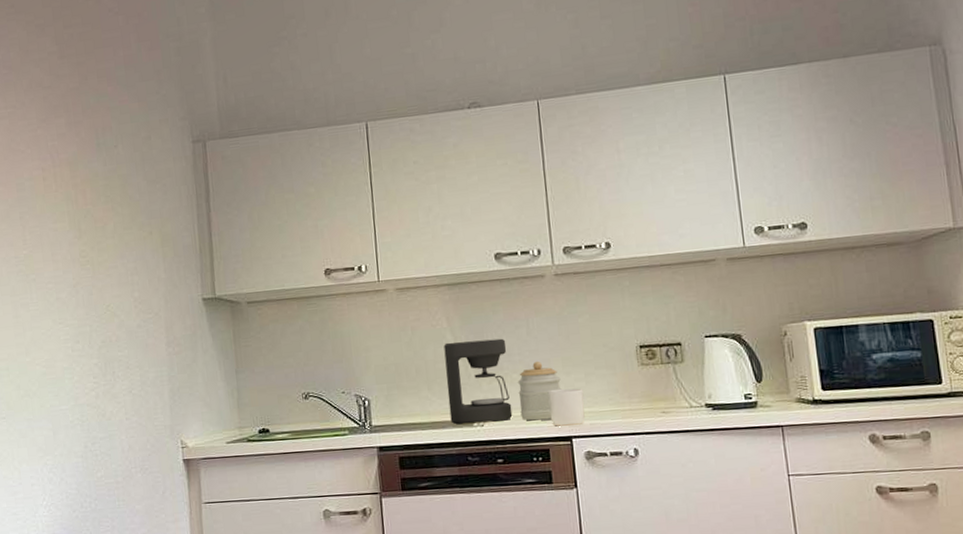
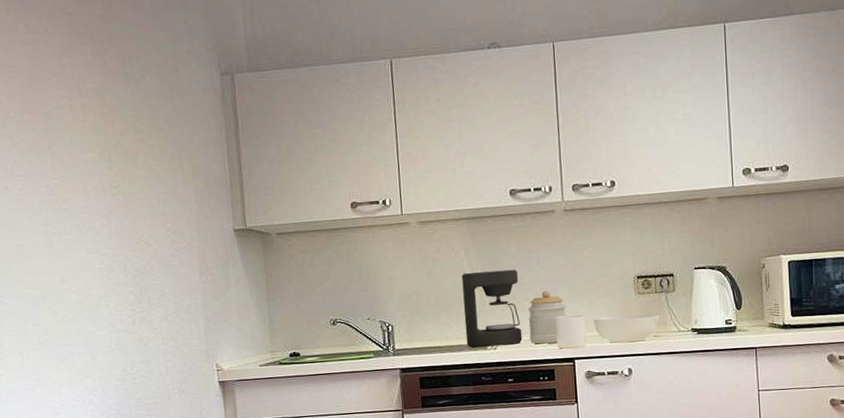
bowl: none [590,386,668,421] -> present [592,313,660,344]

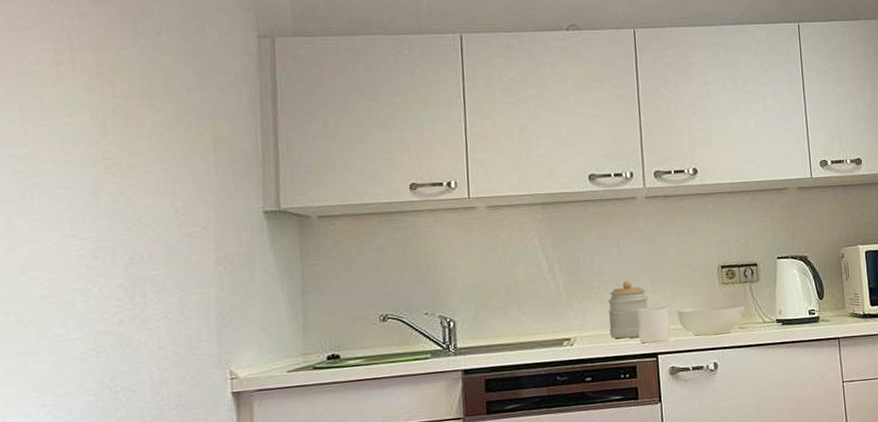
coffee maker: present [461,269,523,348] -> none [535,258,602,345]

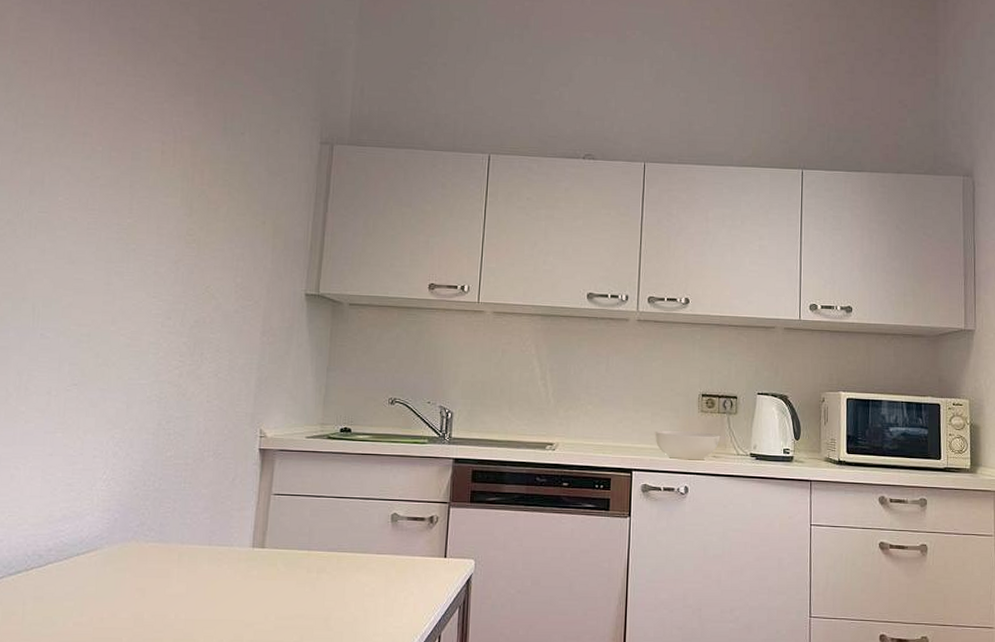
jar: present [607,280,649,339] -> none [590,396,630,451]
mug: present [636,306,671,344] -> none [616,425,648,460]

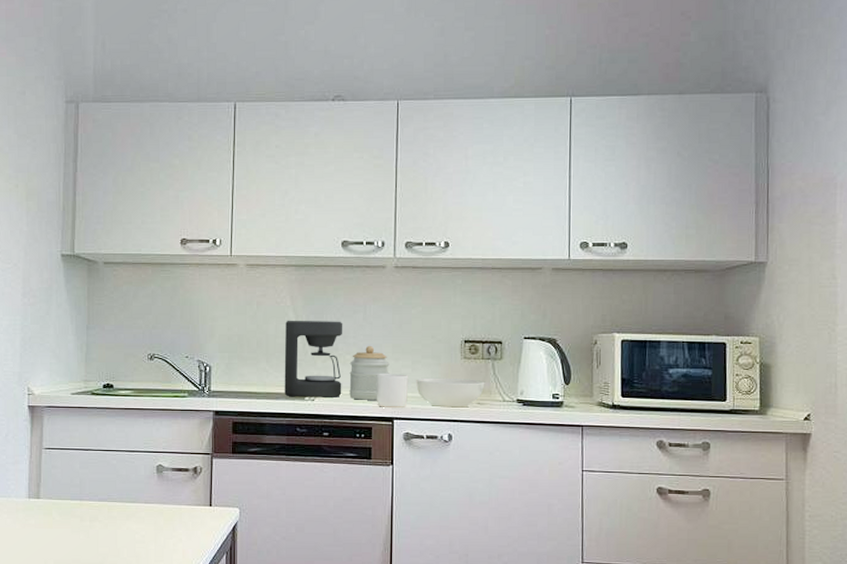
coffee maker: none [525,368,586,448] -> present [284,320,343,398]
jar: none [590,396,630,451] -> present [349,345,389,400]
mug: none [616,425,648,460] -> present [376,374,409,409]

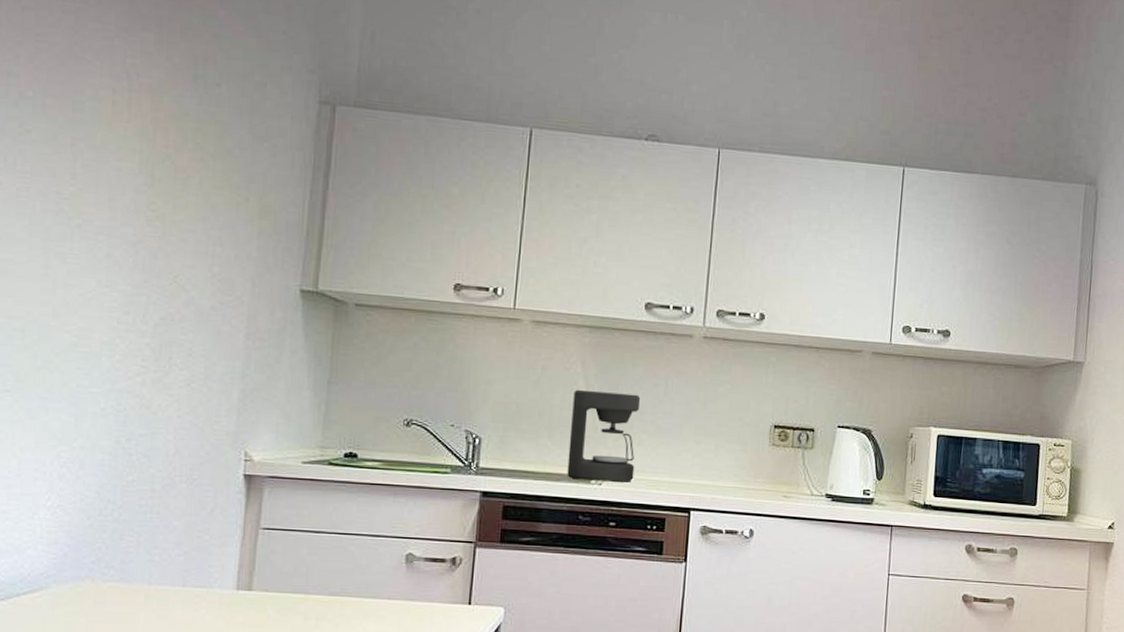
jar: present [349,345,389,400] -> none [642,424,690,488]
mug: present [376,374,409,409] -> none [672,457,711,498]
bowl: present [415,378,485,408] -> none [717,464,793,501]

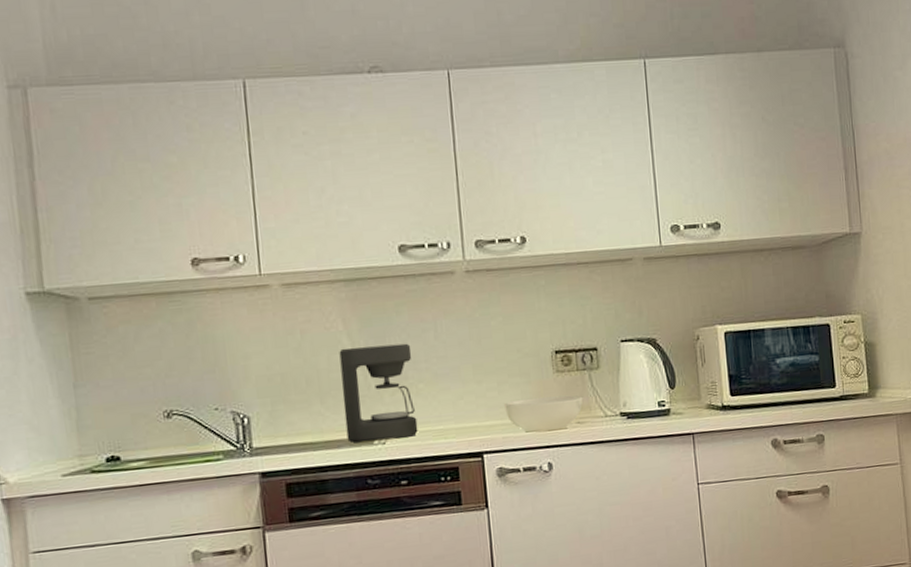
bowl: none [717,464,793,501] -> present [503,395,583,433]

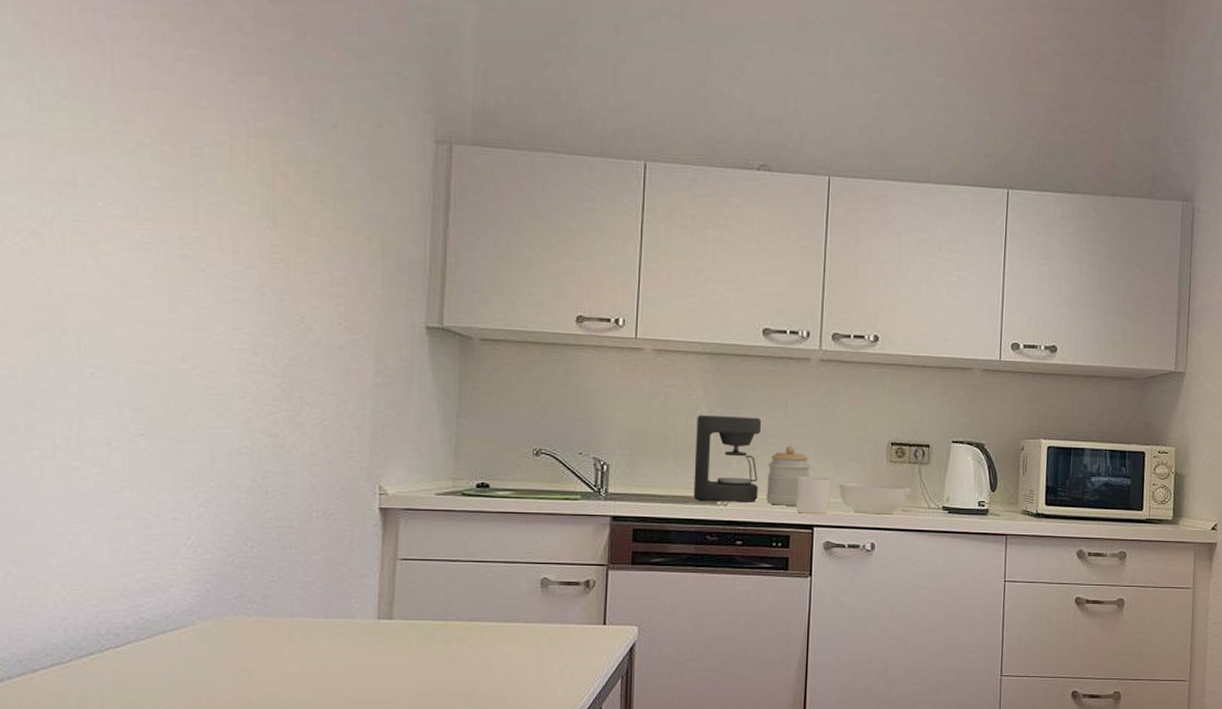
jar: none [423,368,472,436] -> present [766,445,811,506]
mug: none [457,398,498,442] -> present [795,477,832,515]

